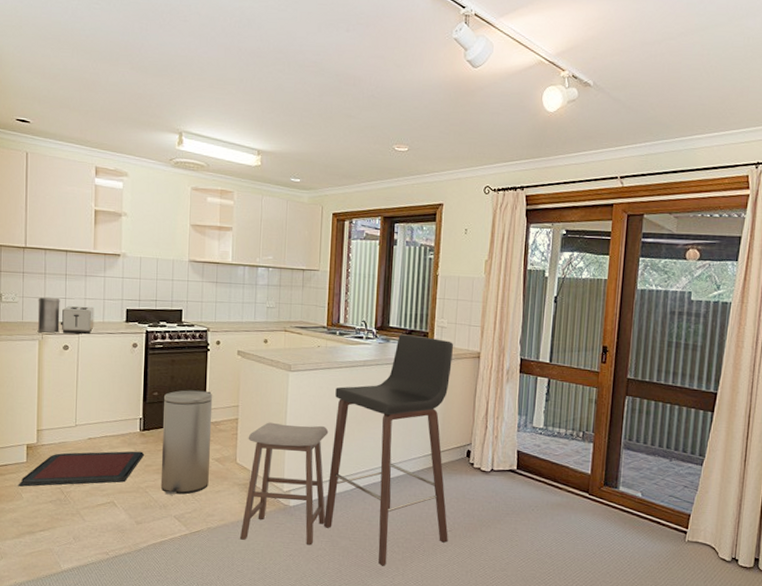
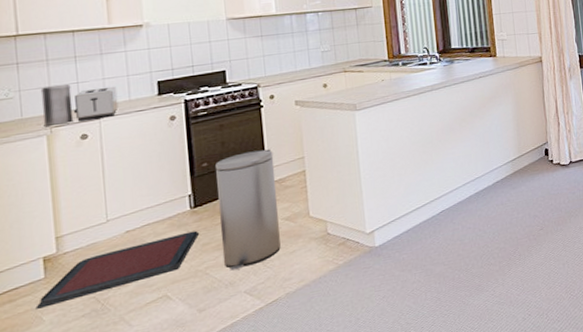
bar stool: present [239,422,329,545] -> none [319,157,416,296]
bar stool: present [323,334,453,566] -> none [406,51,541,282]

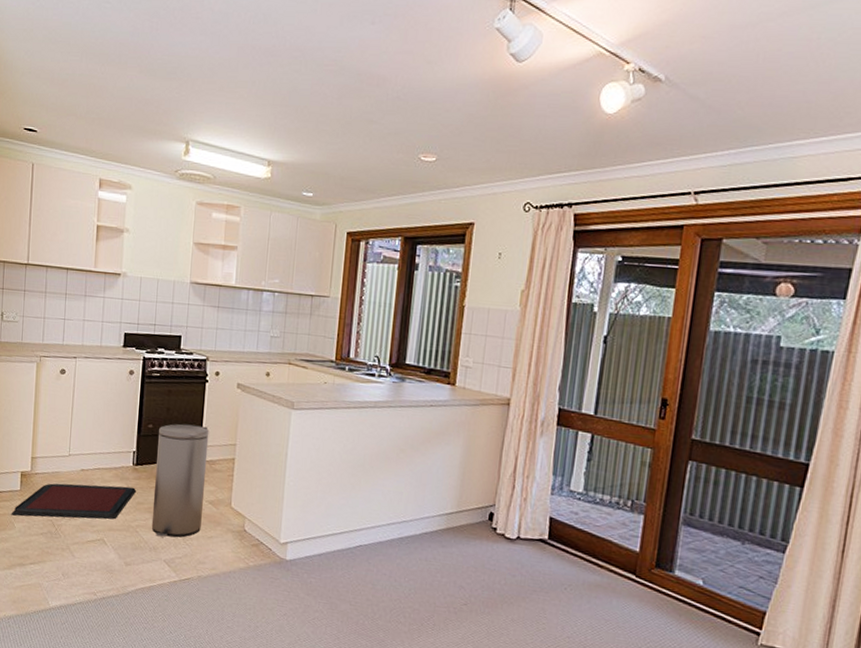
canister: present [40,83,74,127] -> none [36,317,59,356]
toaster: present [73,86,119,122] -> none [58,327,93,358]

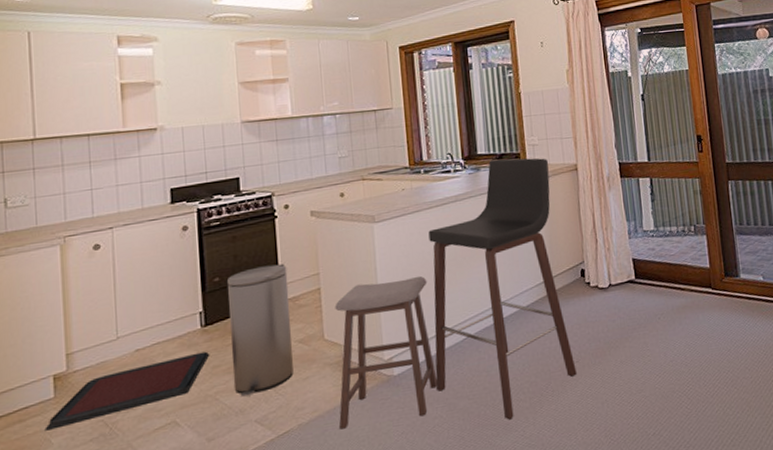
bar stool: none [231,464,332,606] -> present [334,275,438,430]
bar stool: none [321,373,479,638] -> present [428,158,577,420]

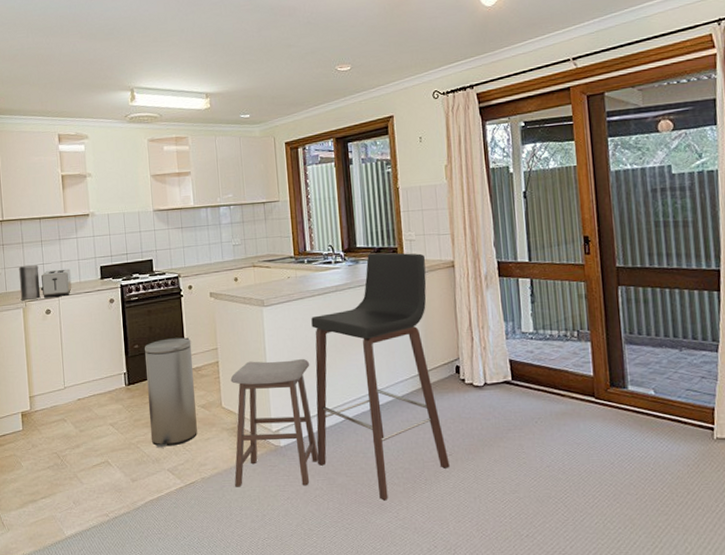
doormat: present [45,351,210,431] -> none [17,406,133,455]
canister: none [55,190,87,236] -> present [18,264,41,301]
toaster: none [86,193,131,231] -> present [40,268,72,298]

